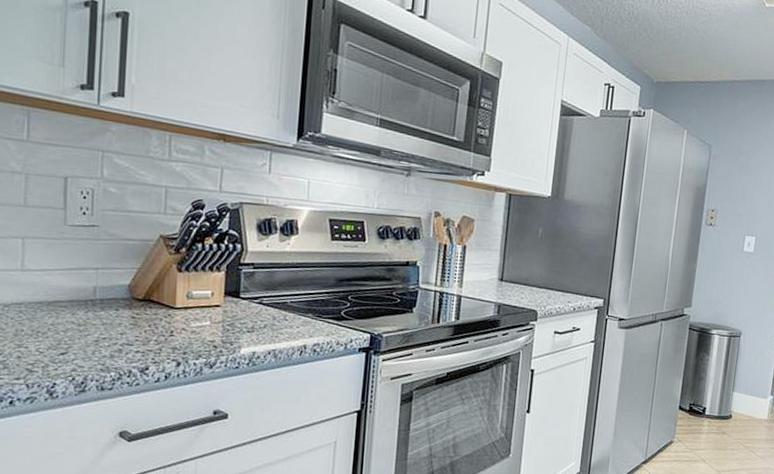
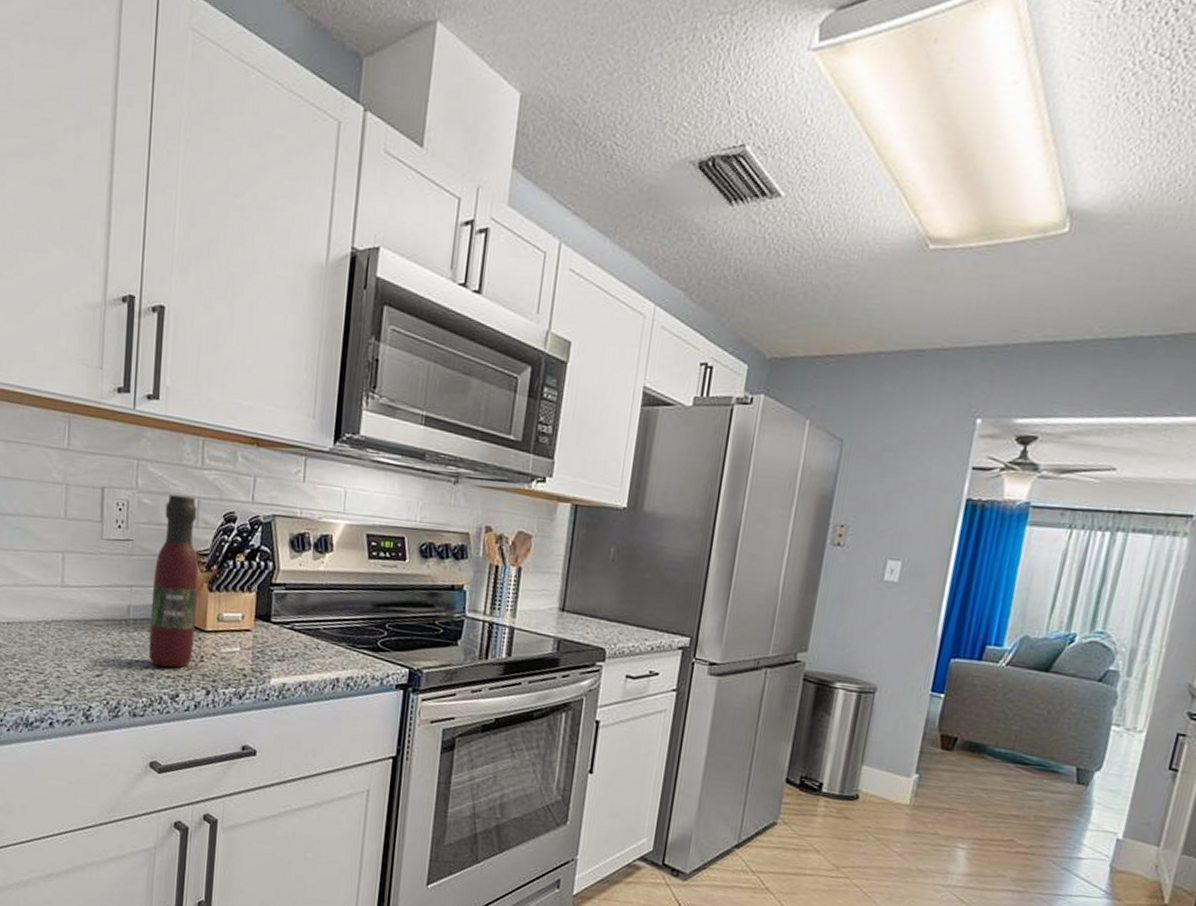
wine bottle: none [116,184,167,343] -> present [148,494,199,668]

